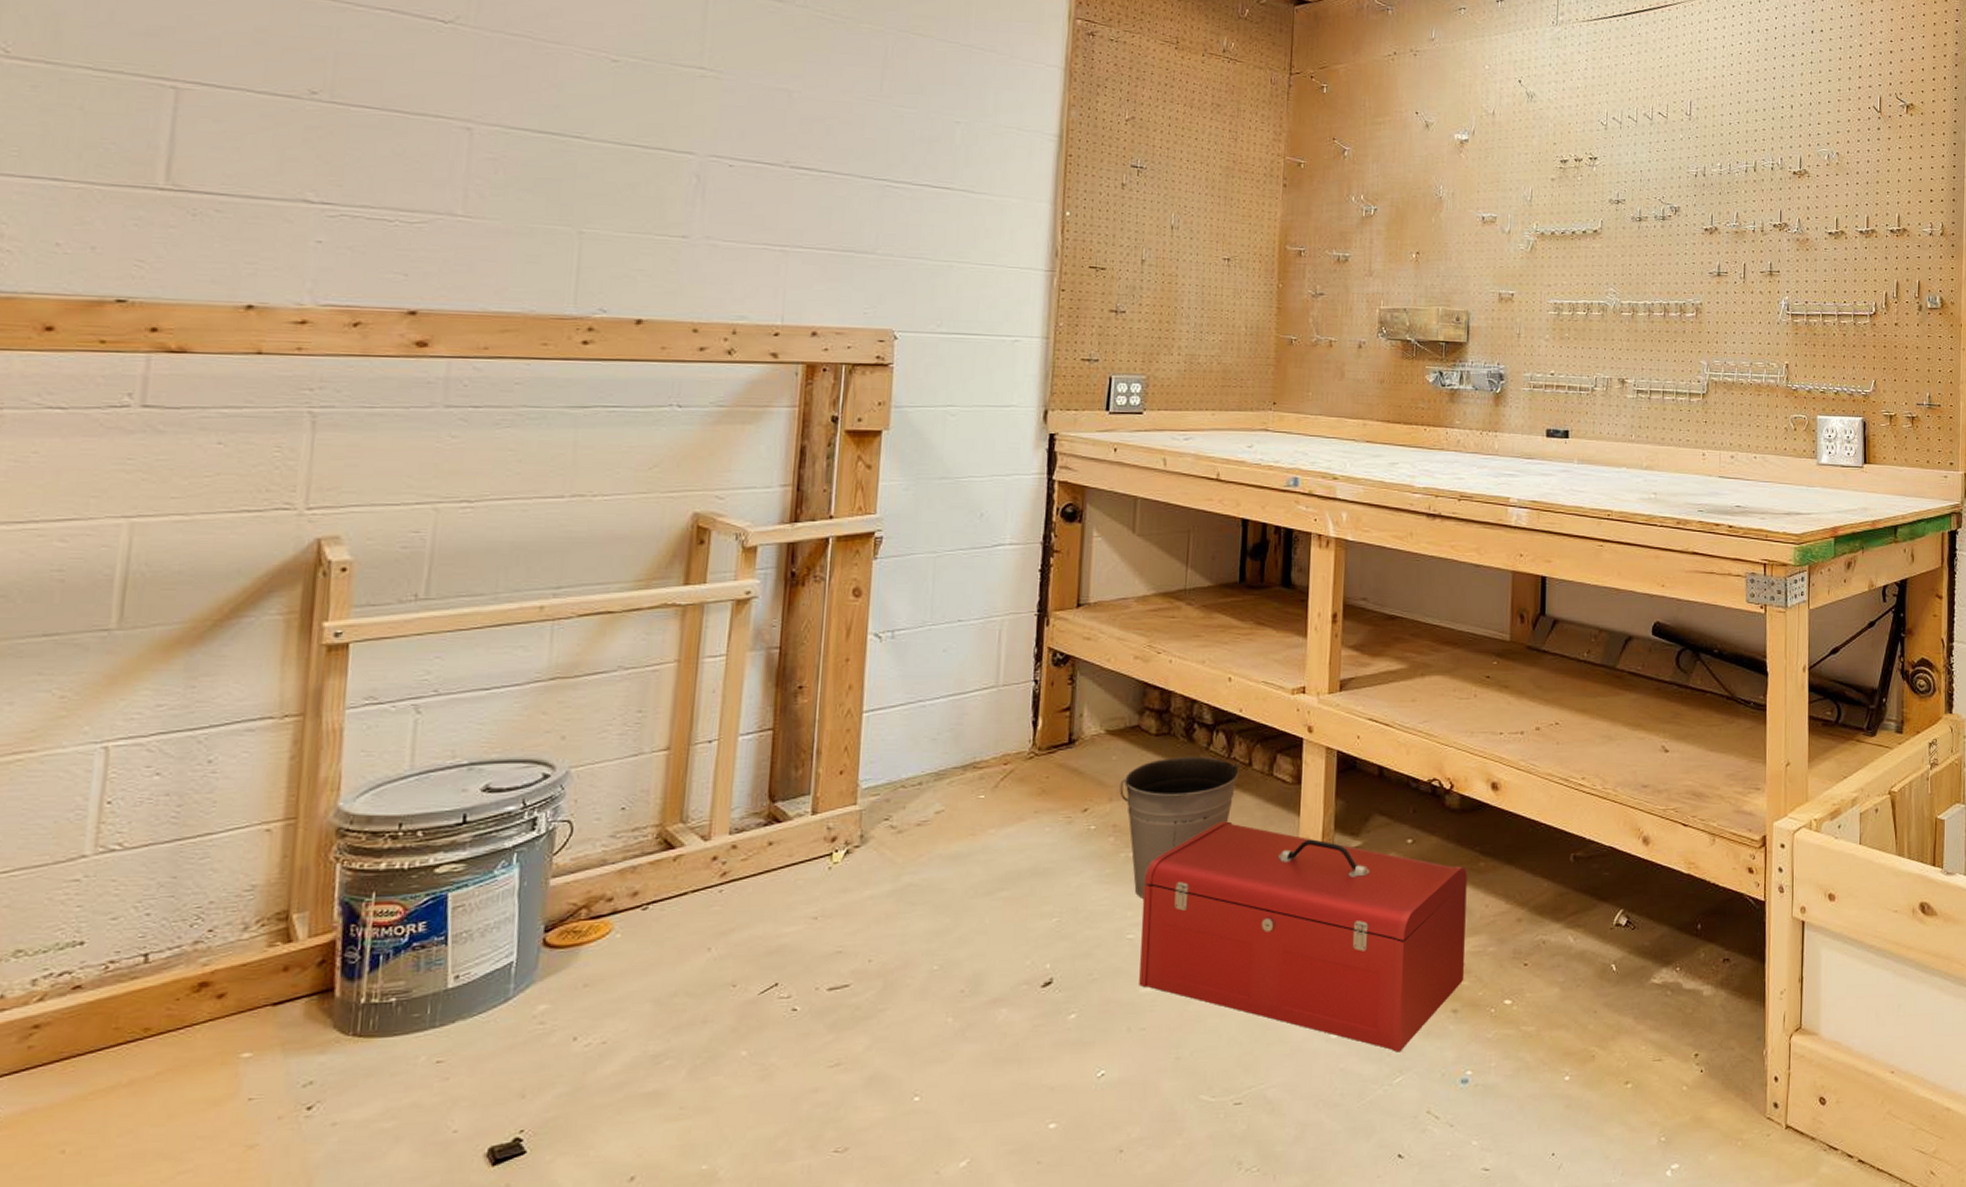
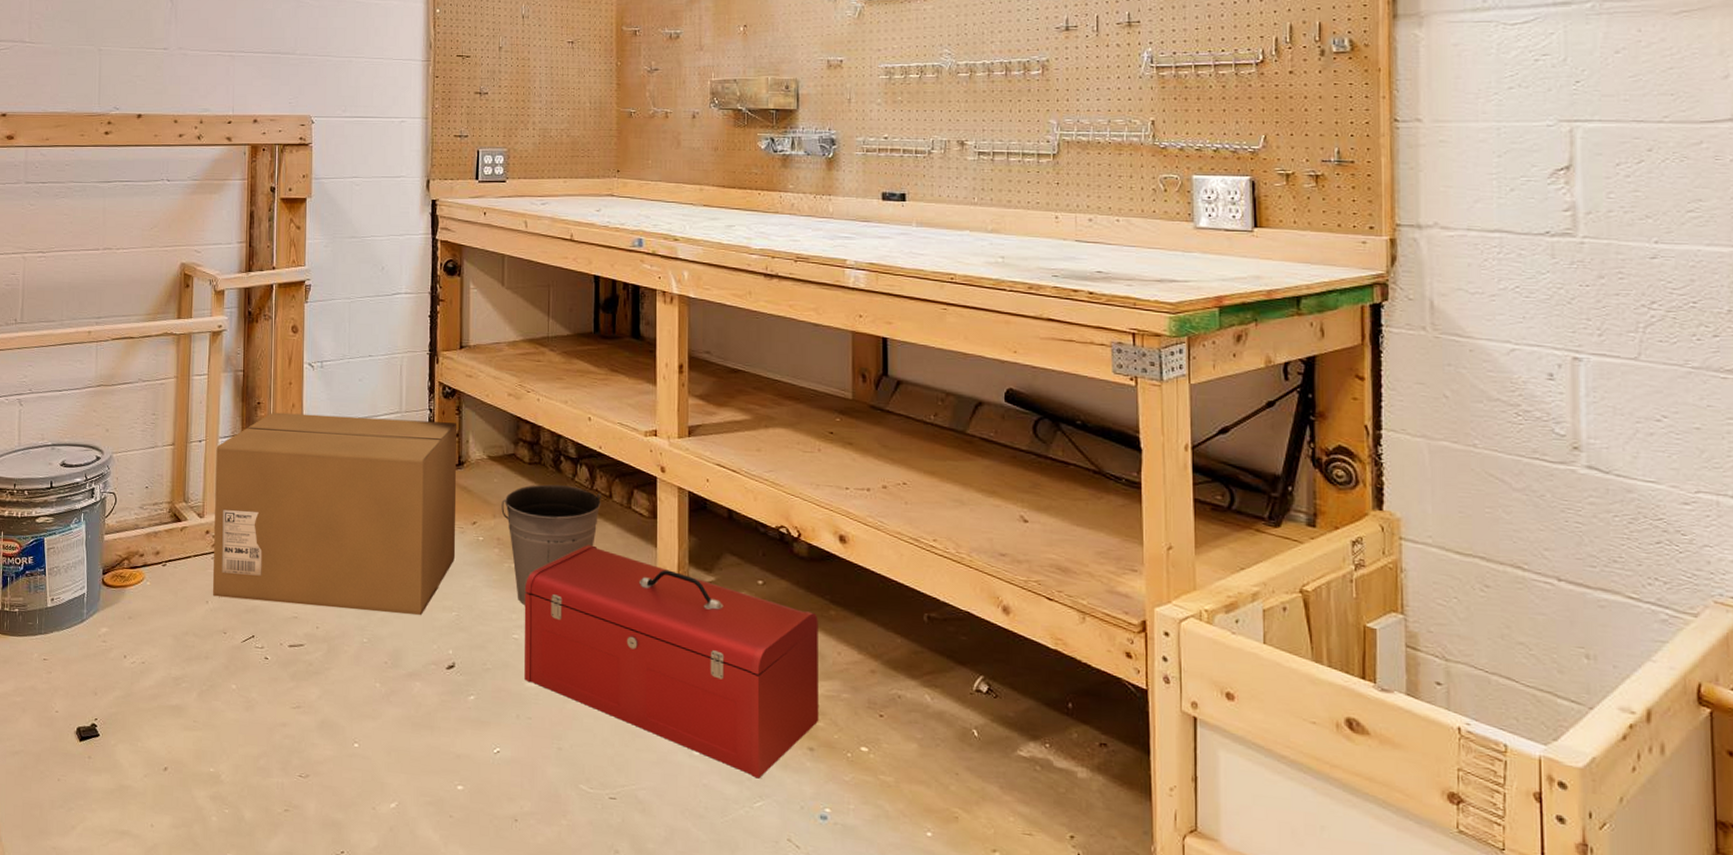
box: none [719,695,1068,941] -> present [213,412,457,615]

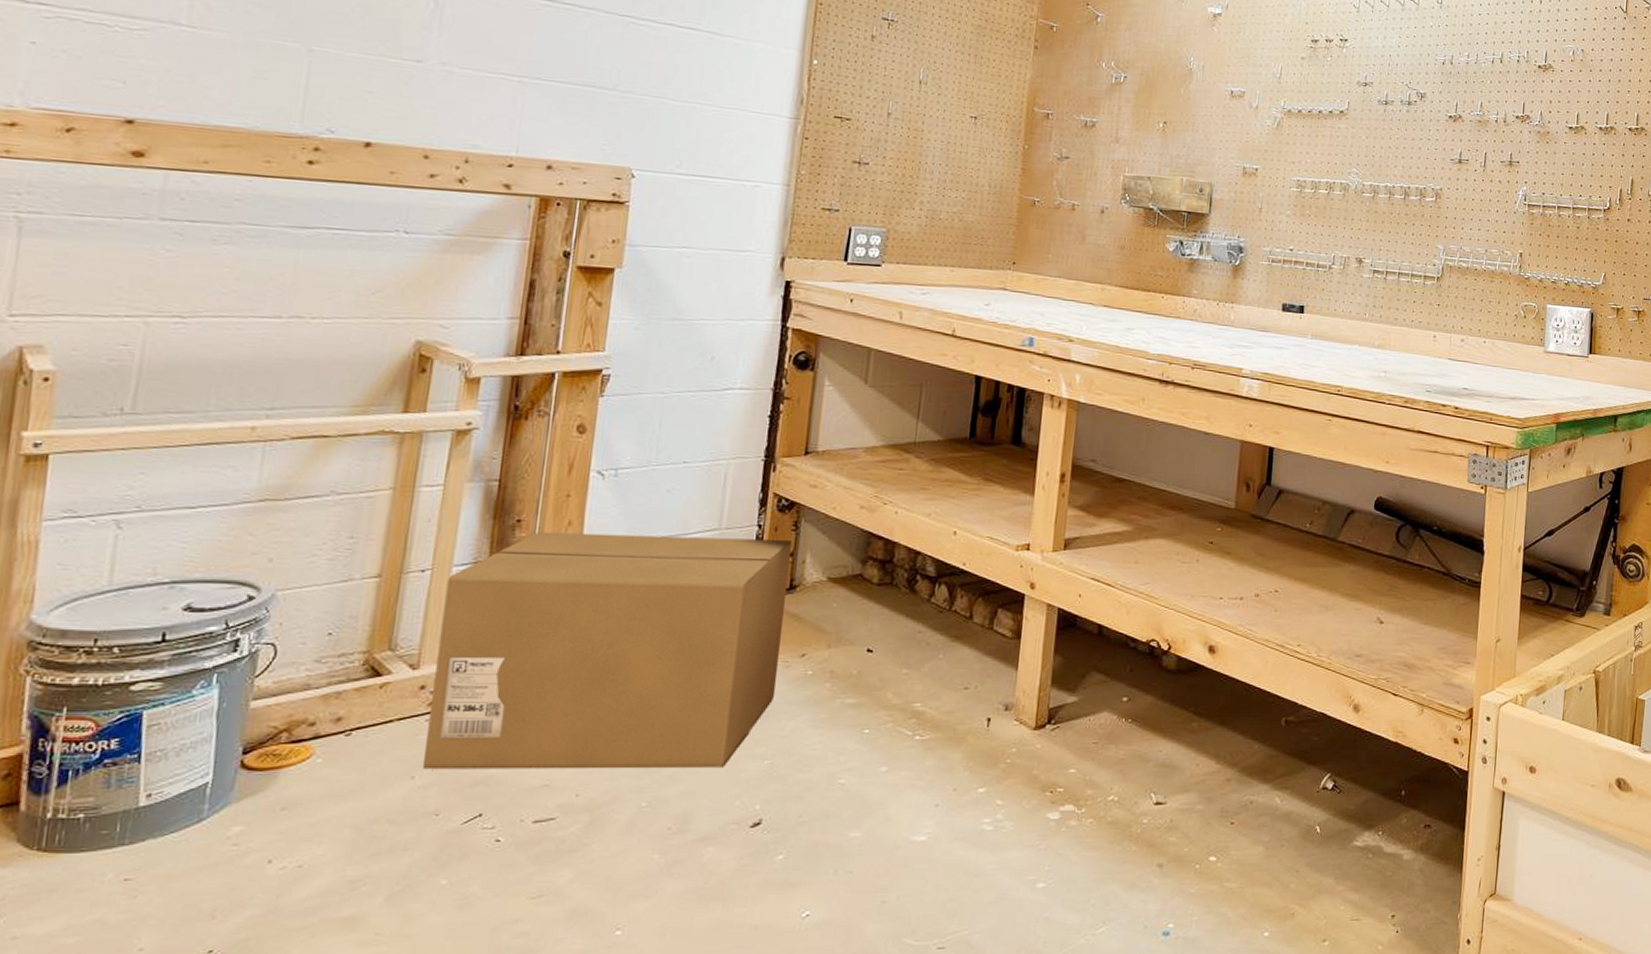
bucket: present [501,484,601,605] -> none [838,607,960,745]
toolbox: present [524,545,819,779] -> none [848,672,1180,904]

